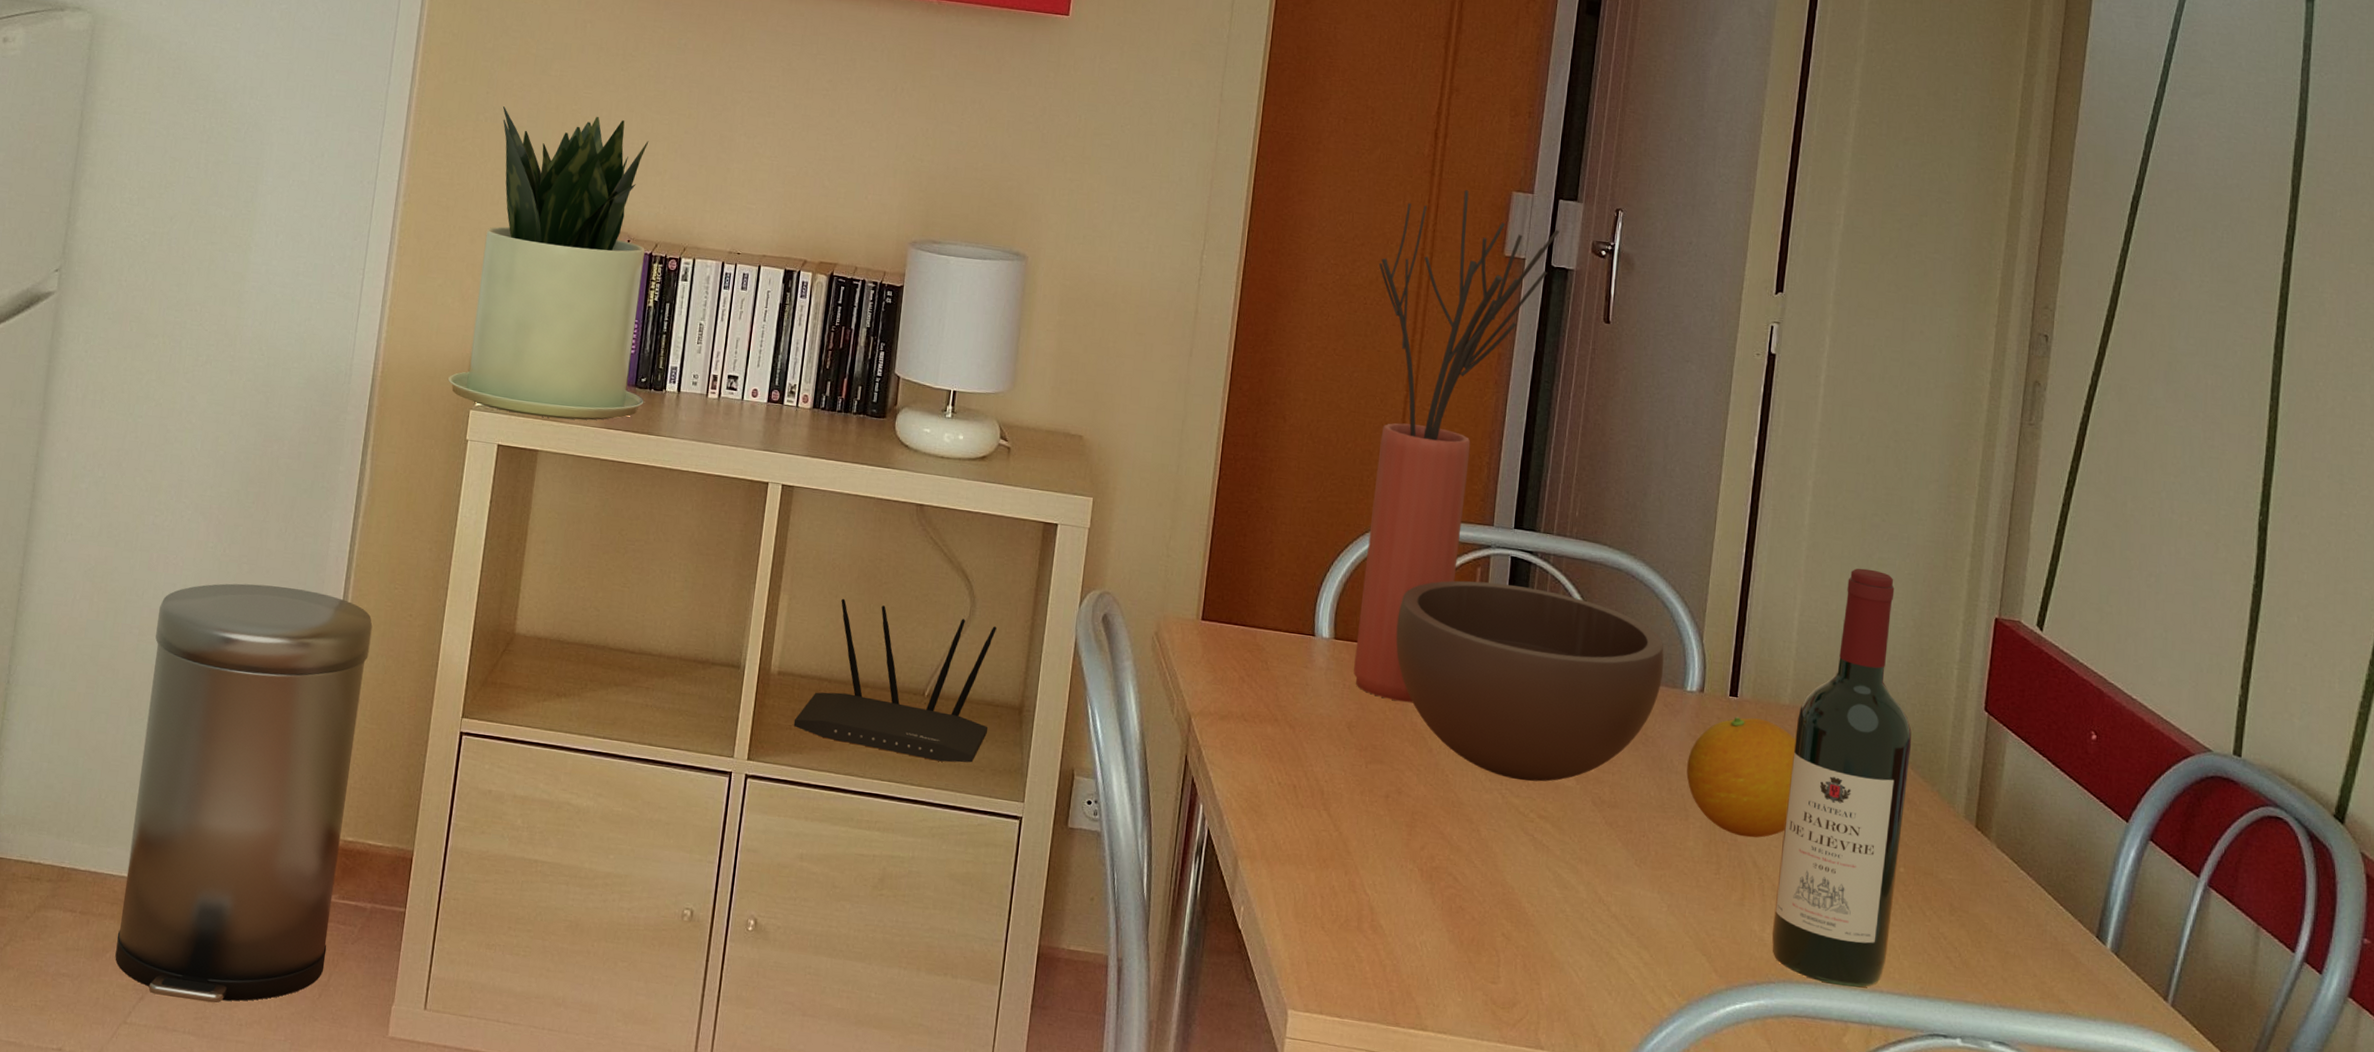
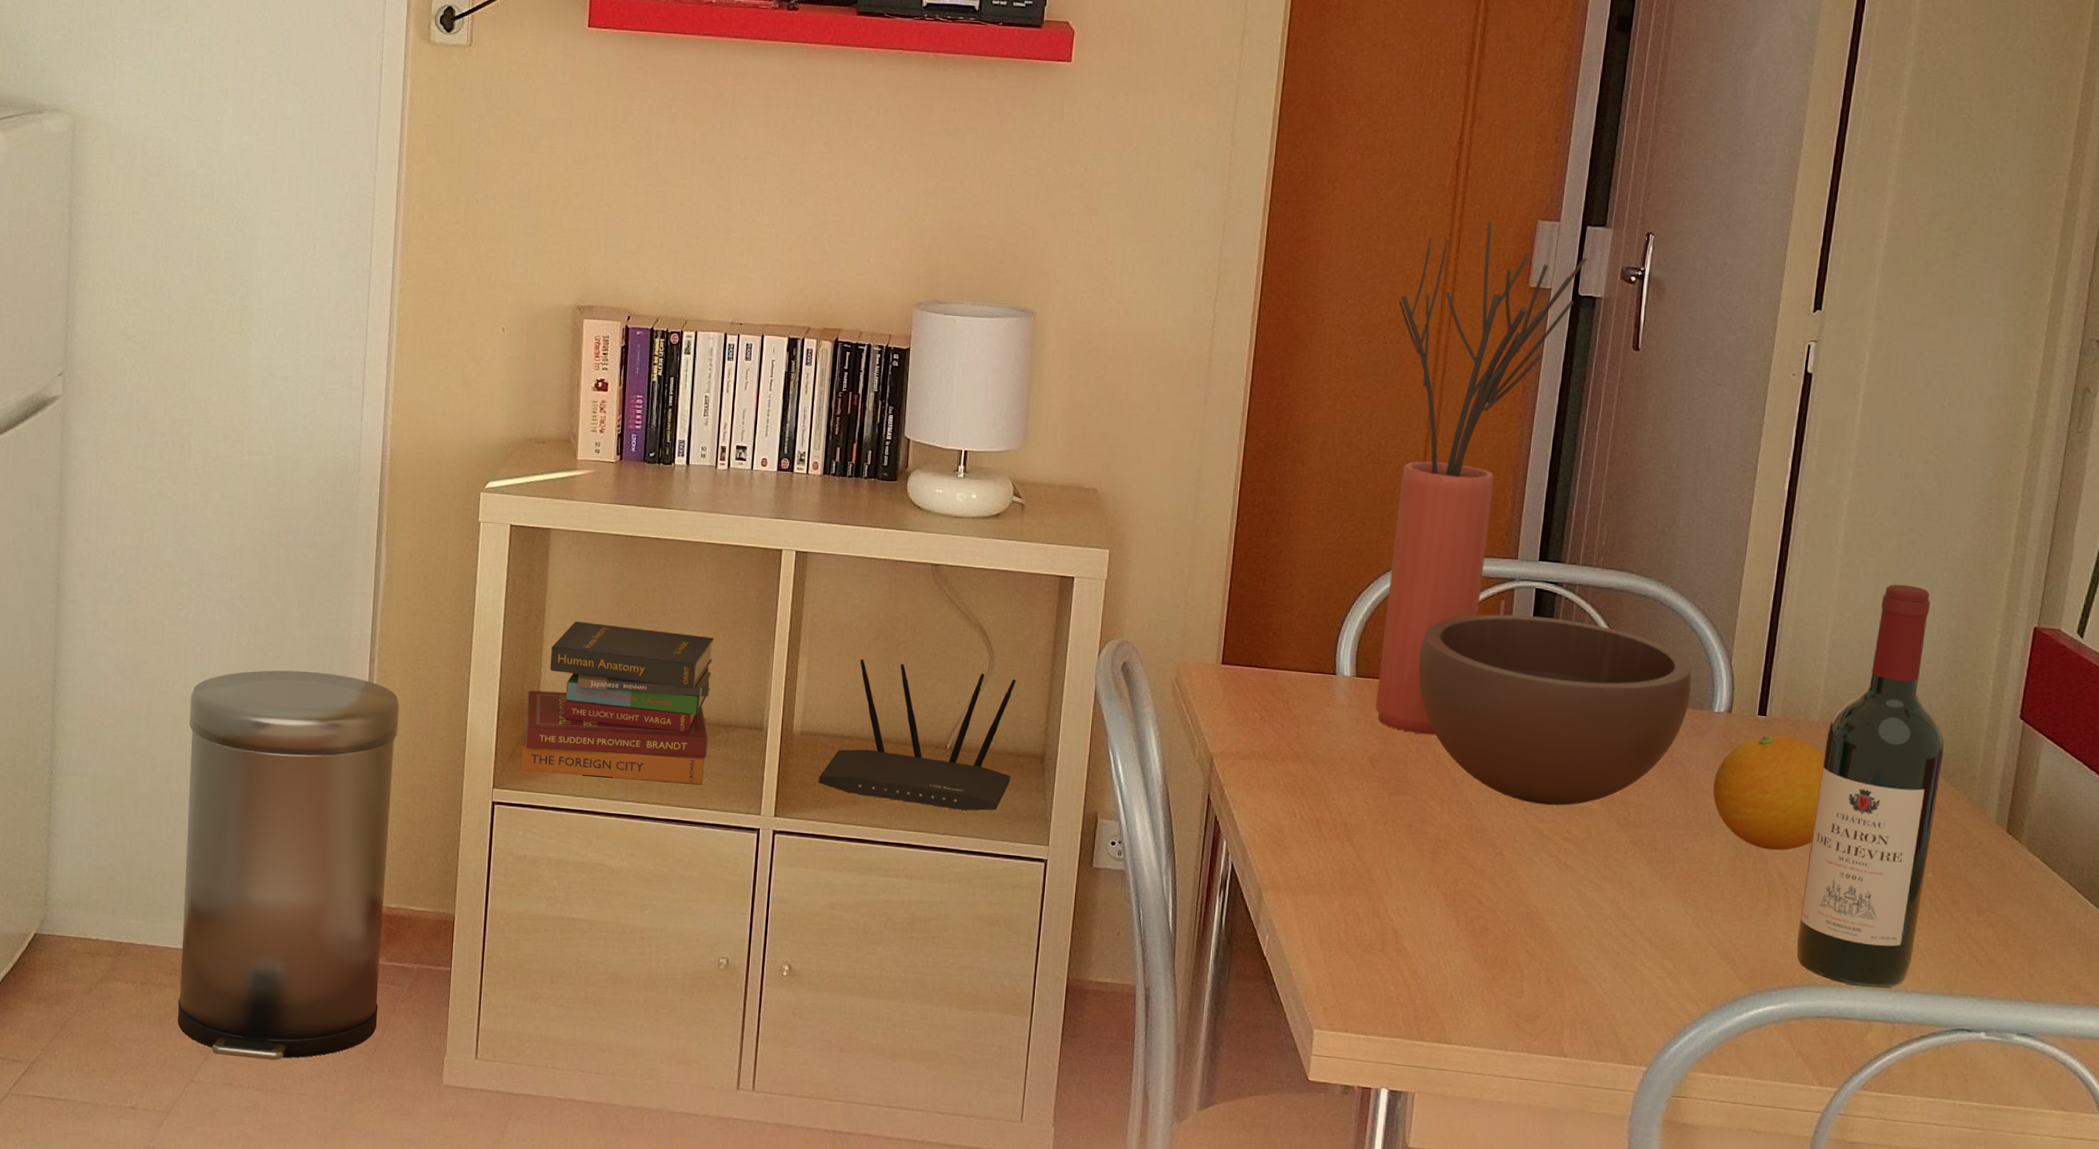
planter: present [447,106,649,420] -> none [456,187,654,497]
books: none [491,546,696,724] -> present [520,621,715,785]

